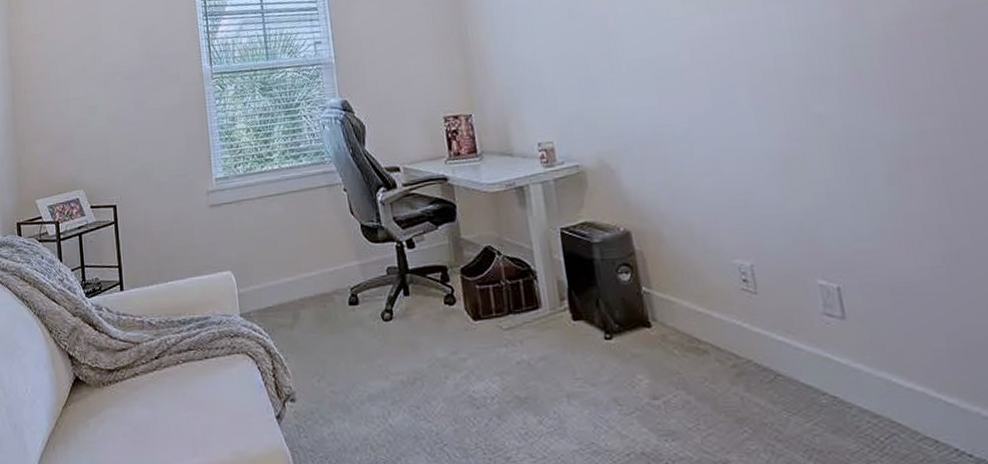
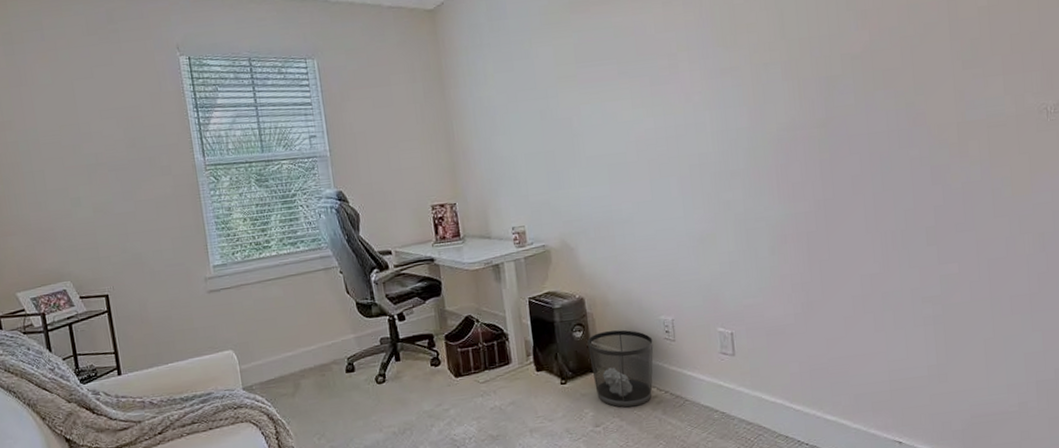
waste bin: none [637,274,729,377] -> present [587,330,654,408]

